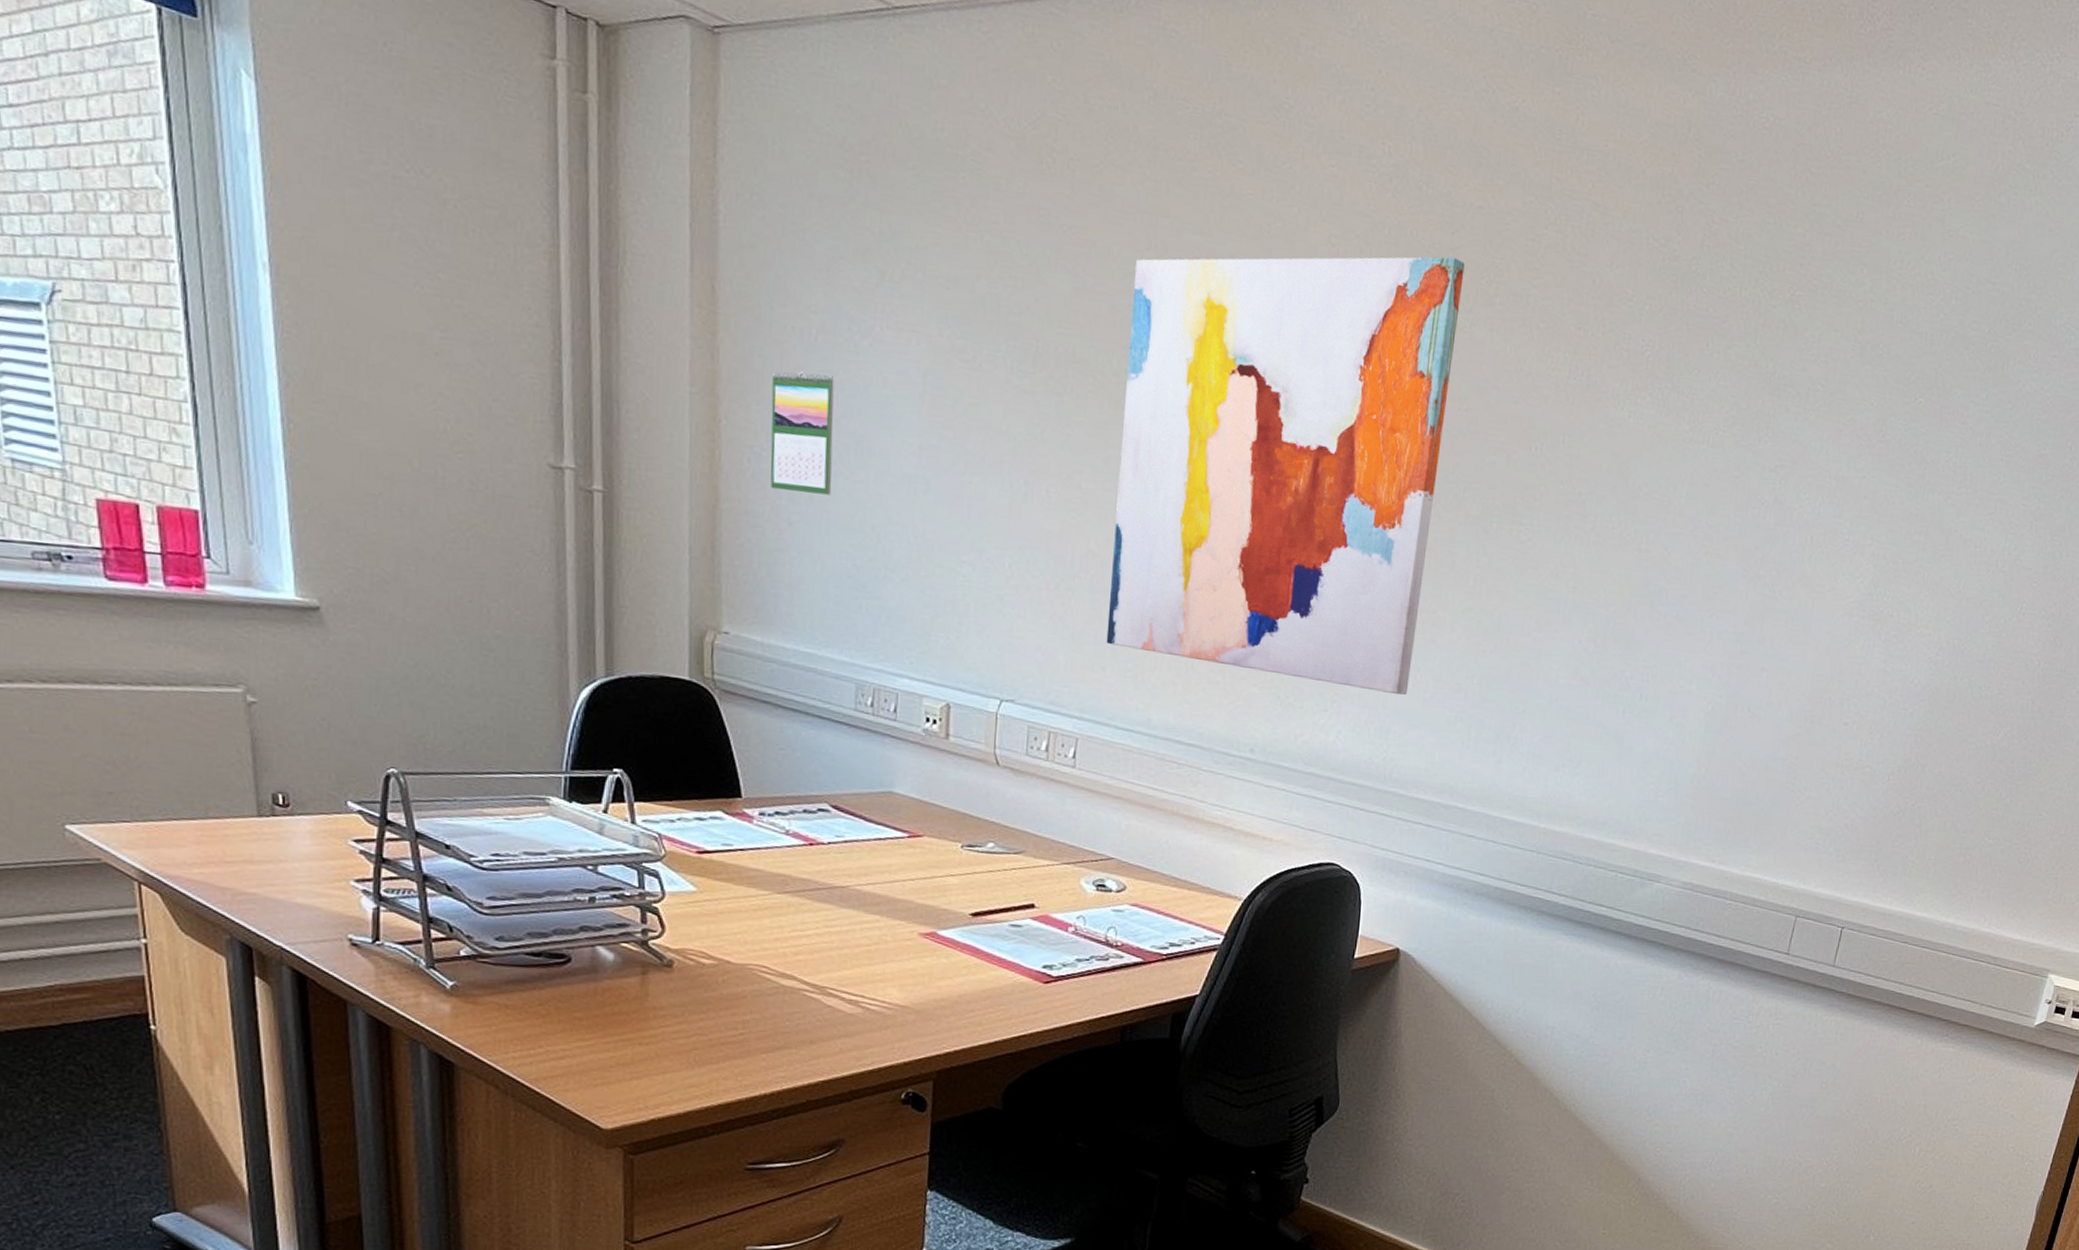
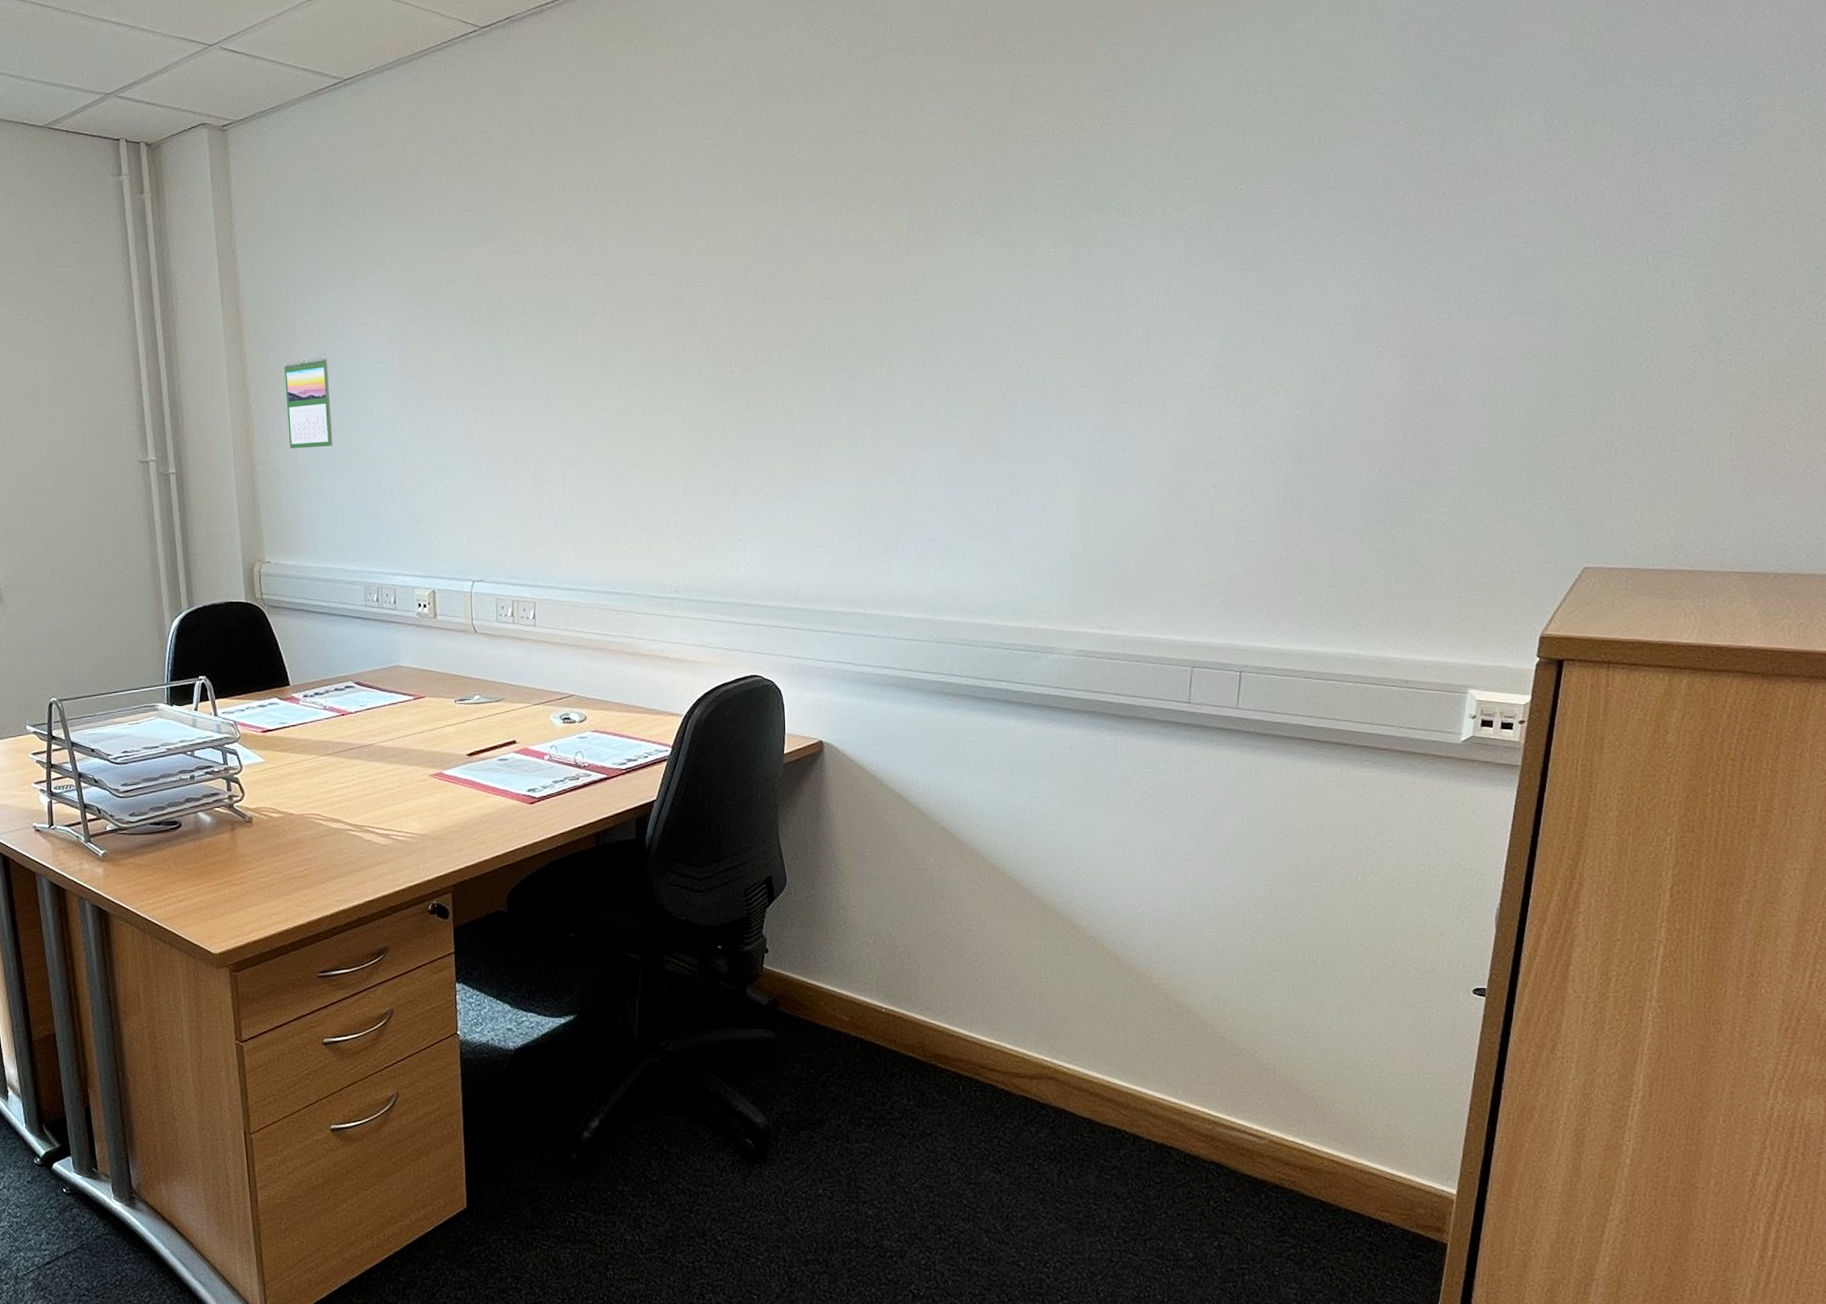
wall art: present [1106,256,1465,695] -> none [540,162,806,526]

